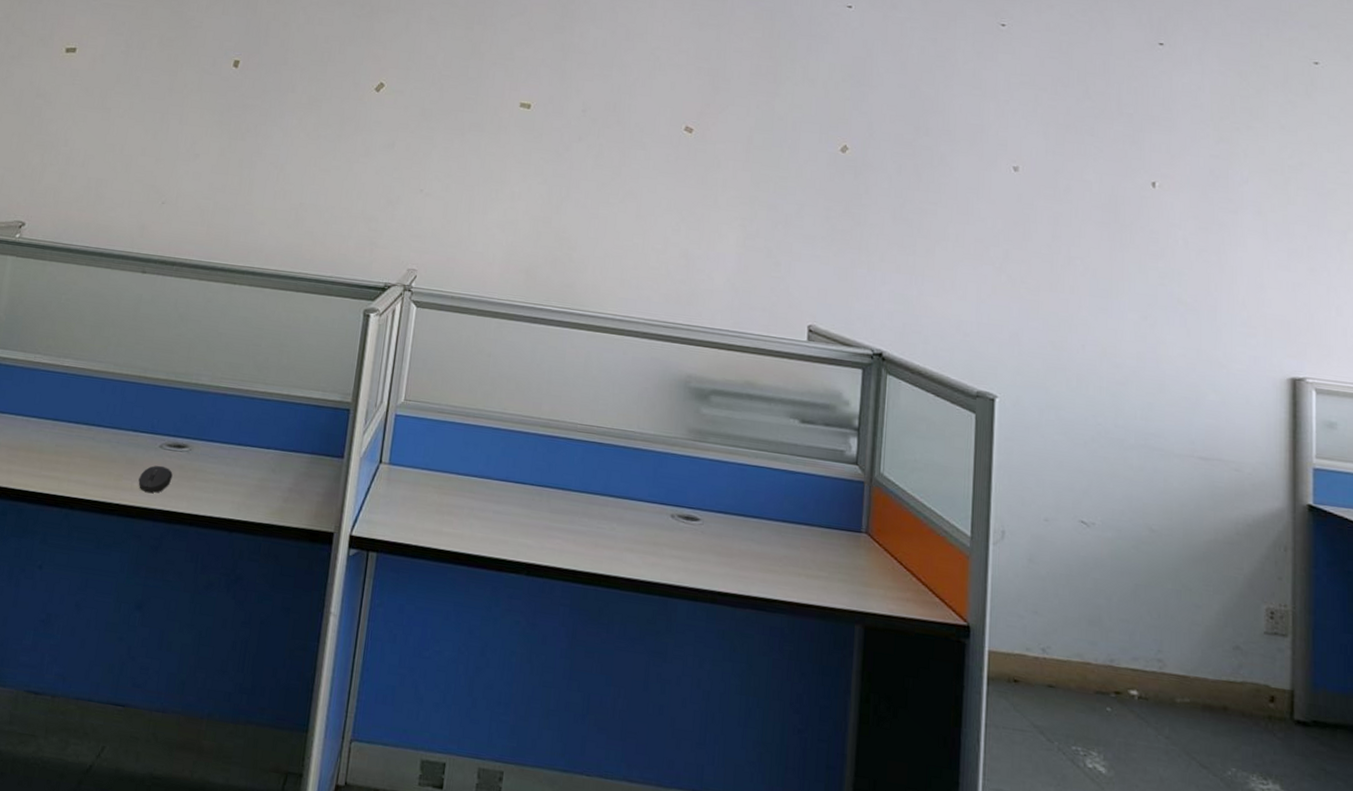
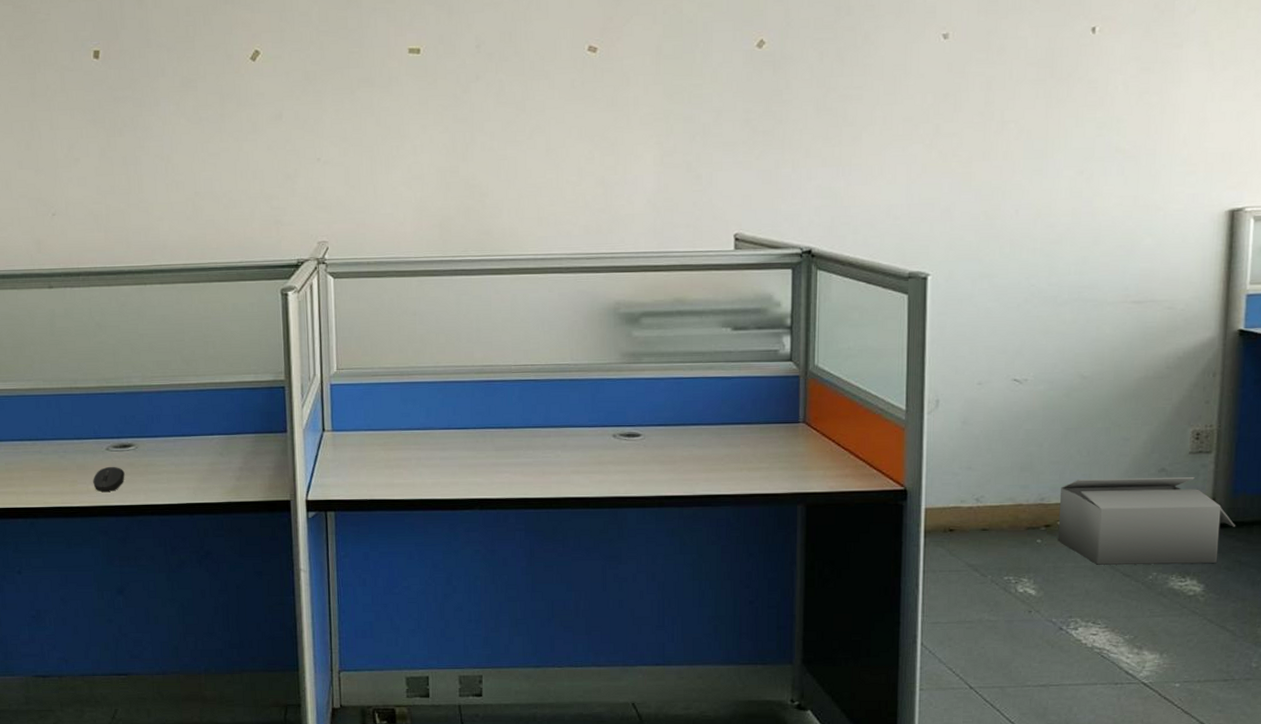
cardboard box: none [1128,643,1317,767] -> present [1057,477,1235,565]

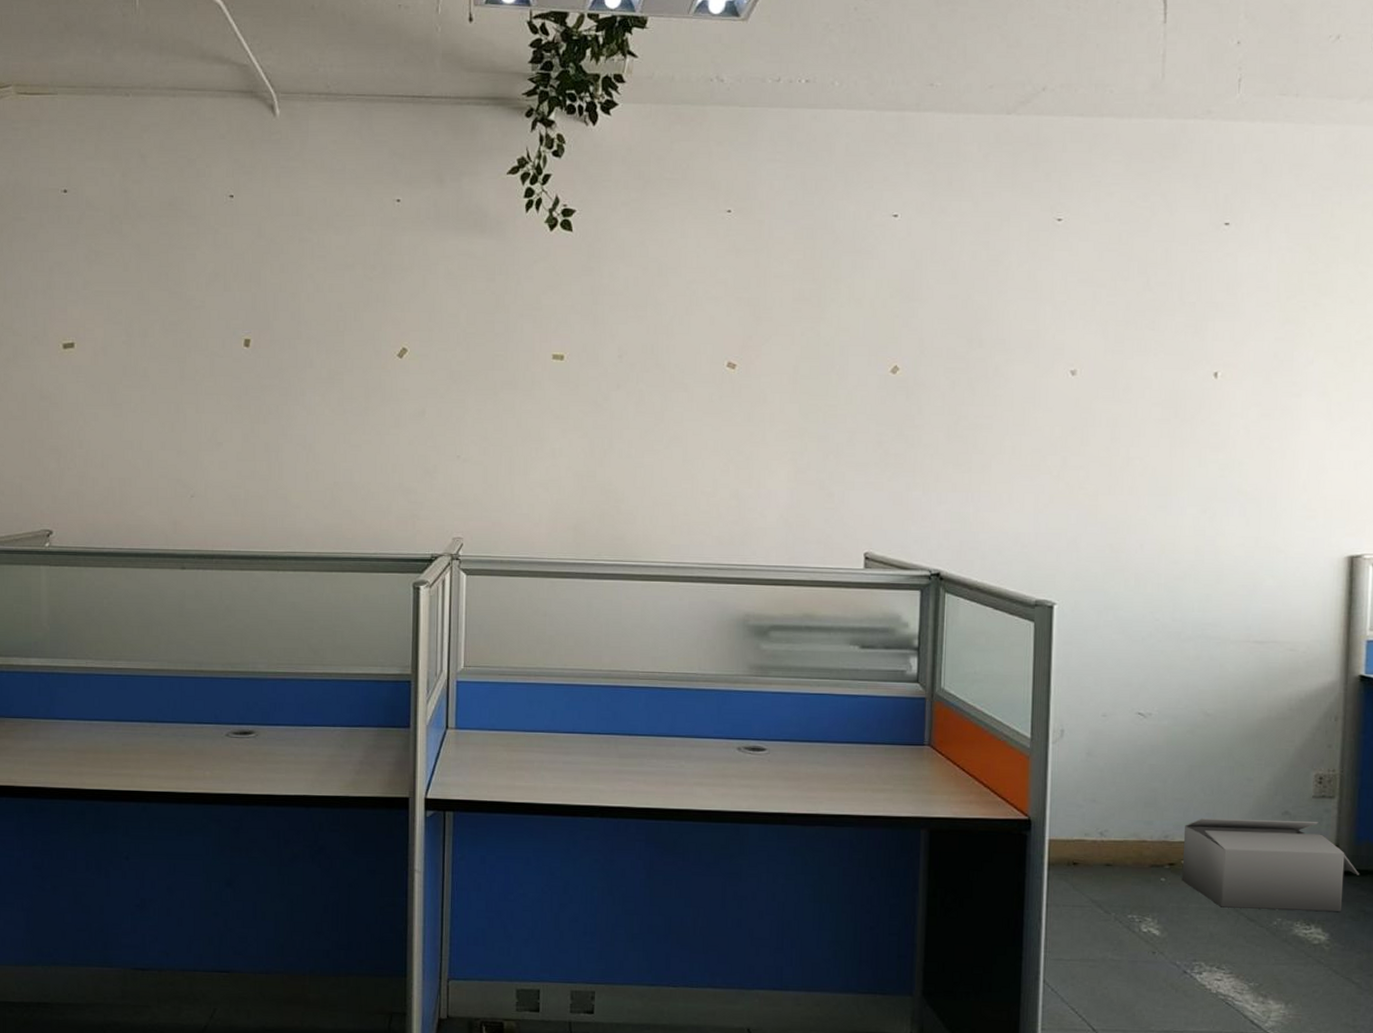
computer mouse: present [93,466,125,492] -> none [210,753,243,779]

